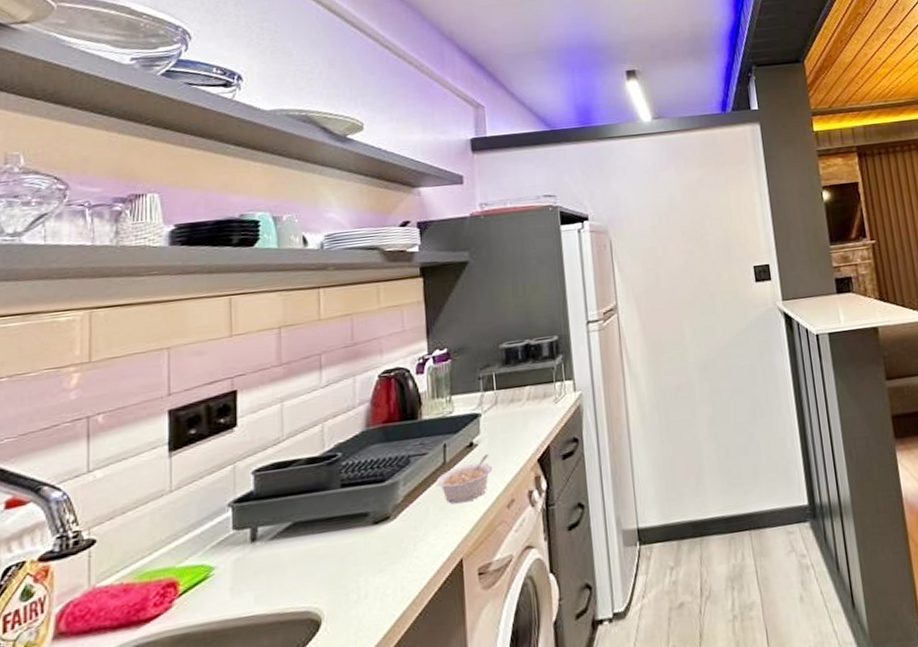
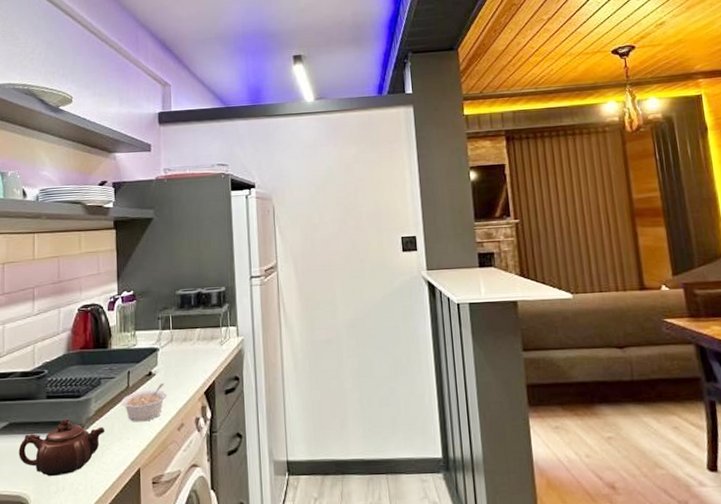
teapot: none [306,508,418,583] -> present [18,418,105,477]

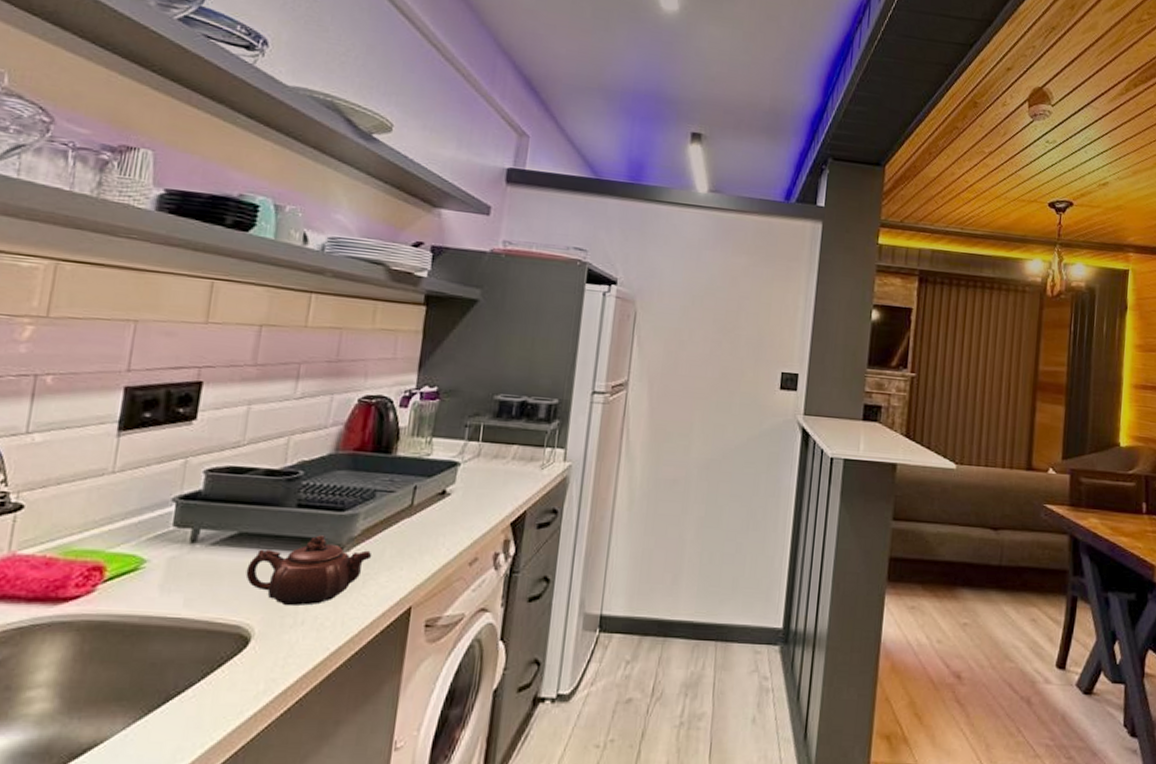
legume: present [121,383,167,422] -> none [399,506,462,551]

